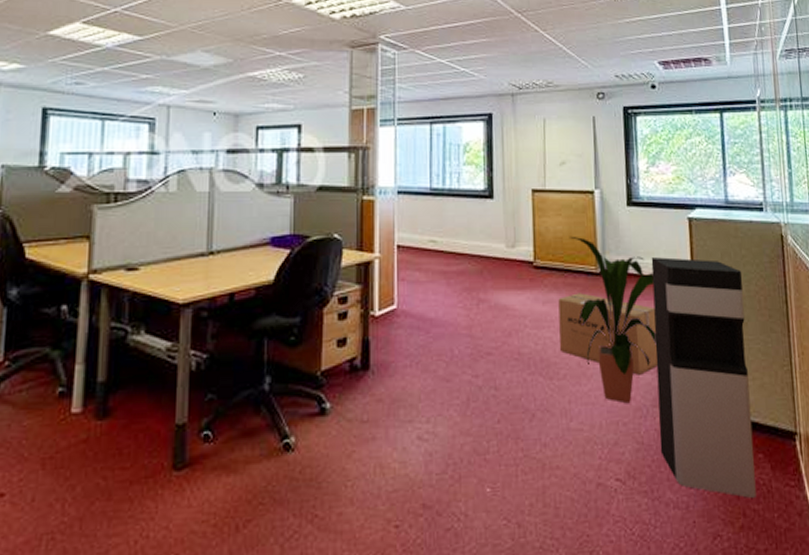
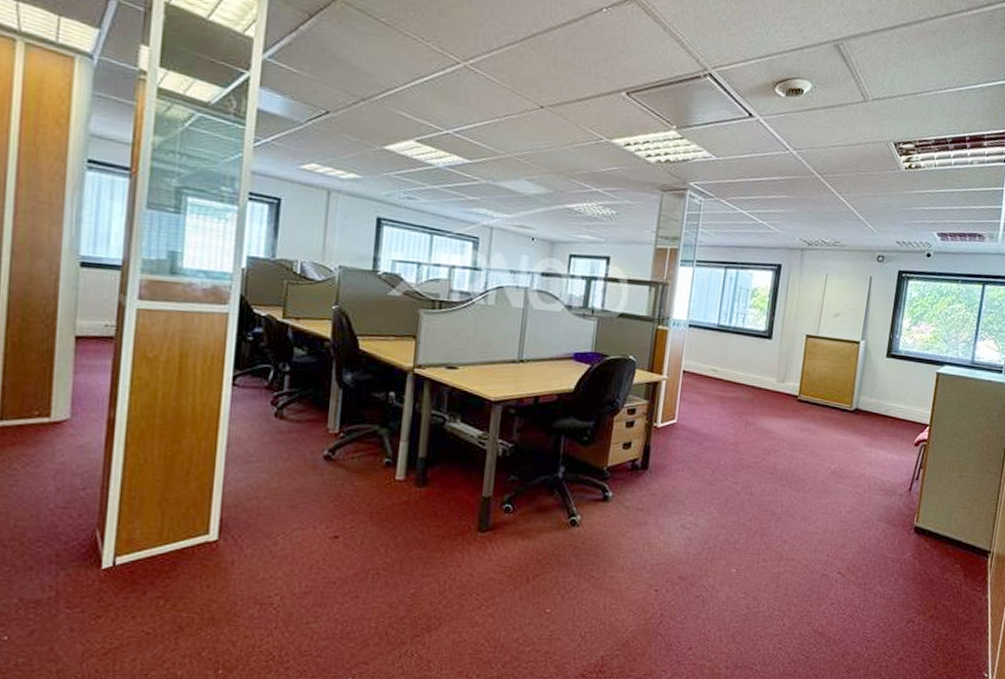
box: present [558,293,658,375] -> none [809,425,895,496]
house plant: present [569,236,656,404] -> none [828,377,898,517]
water cooler: present [651,257,757,498] -> none [877,402,973,596]

